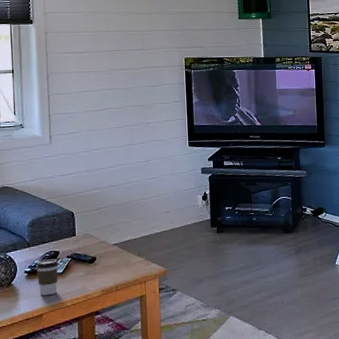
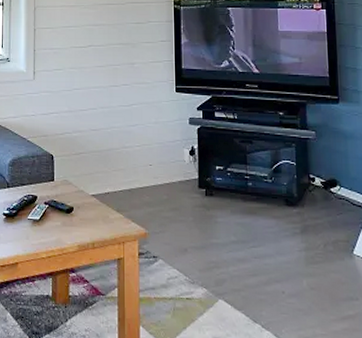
coffee cup: present [36,259,59,296] -> none [14,203,36,243]

